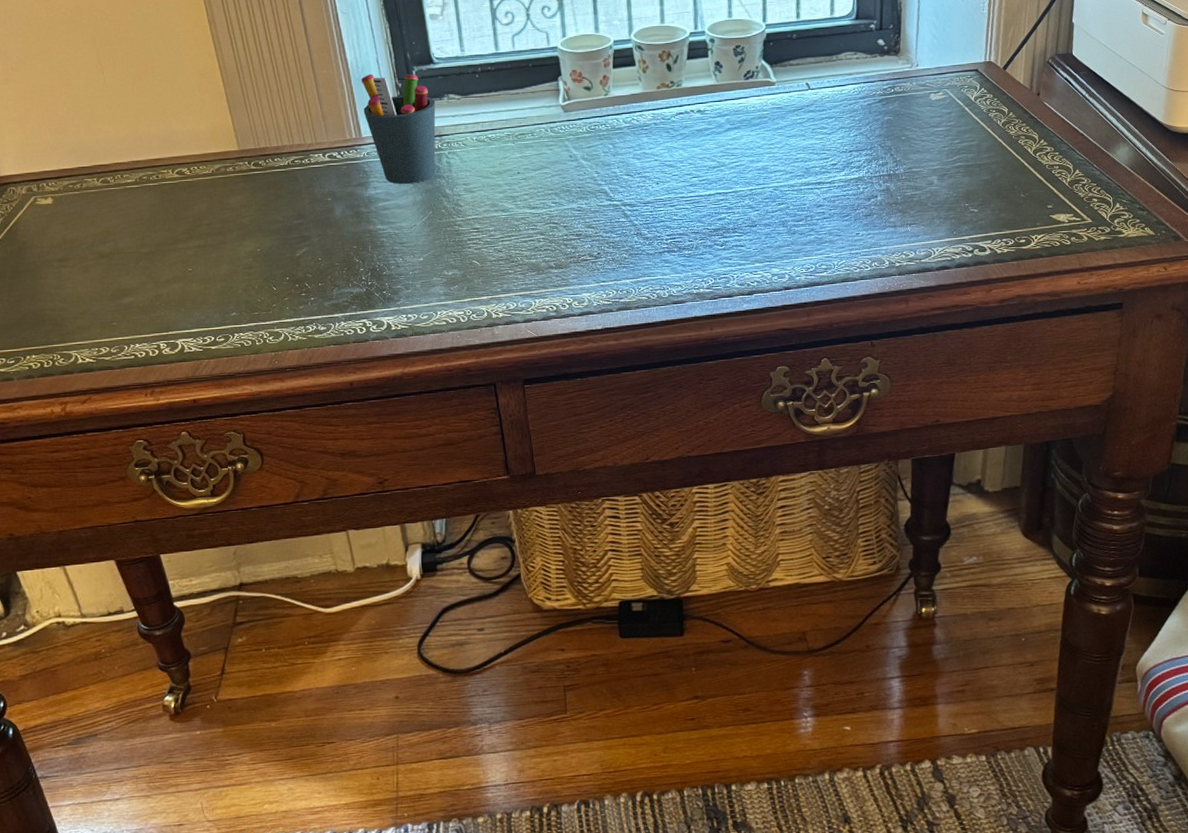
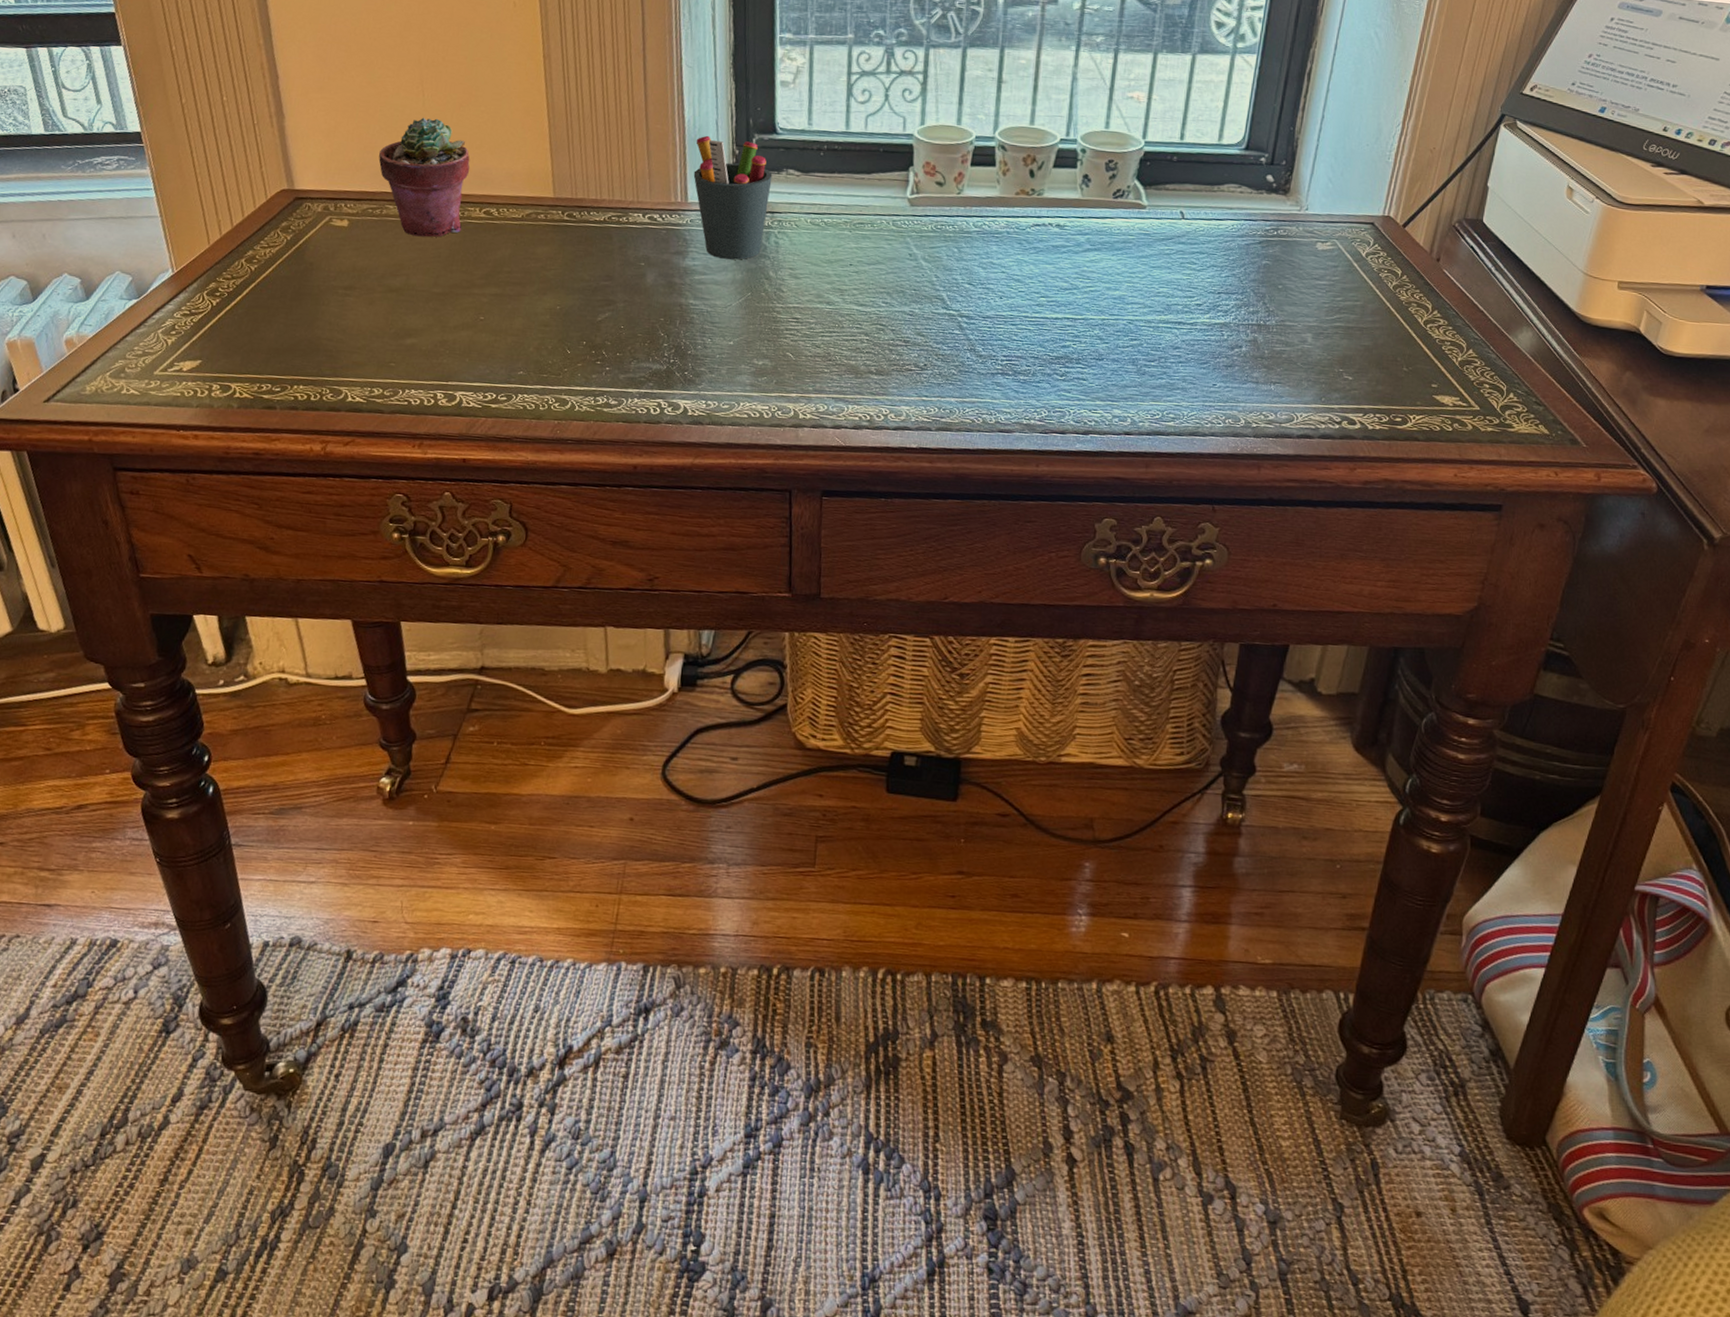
potted succulent: none [71,93,158,204] -> present [378,117,470,237]

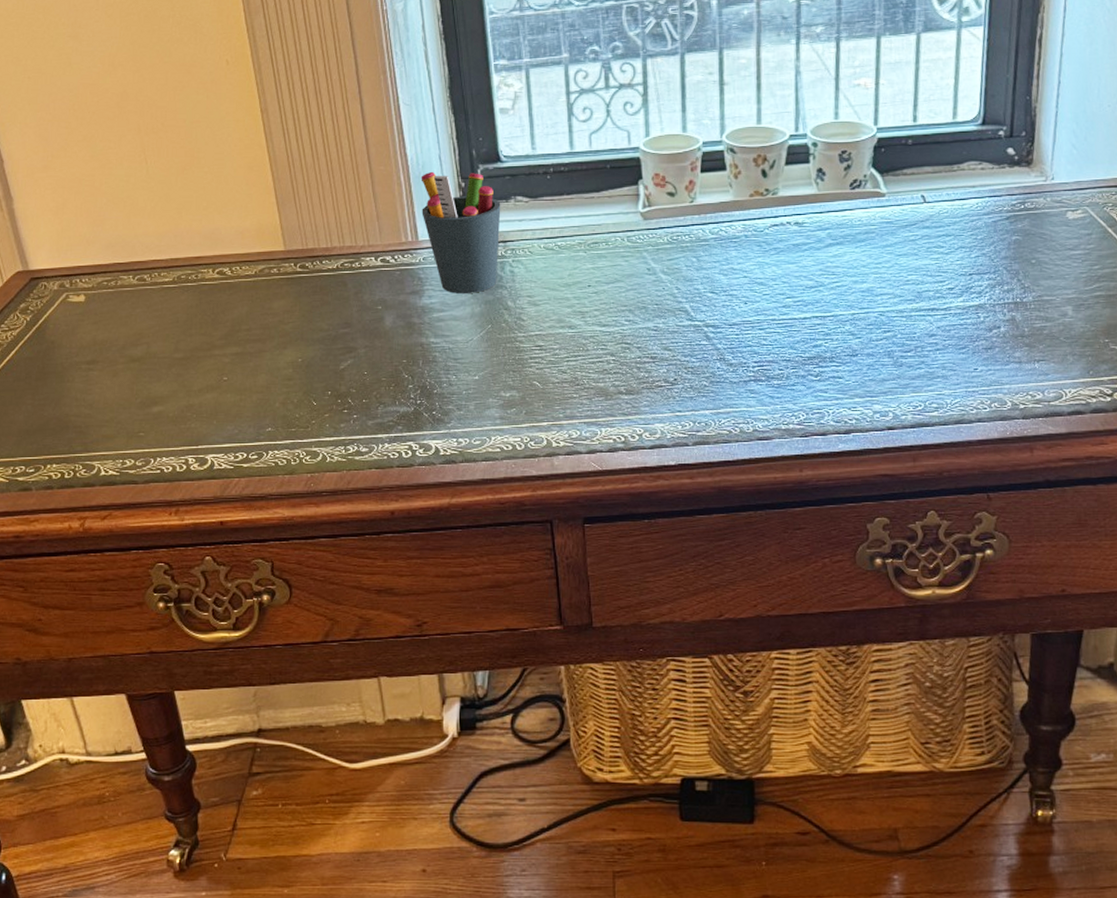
potted succulent: present [378,117,470,237] -> none [109,184,199,304]

